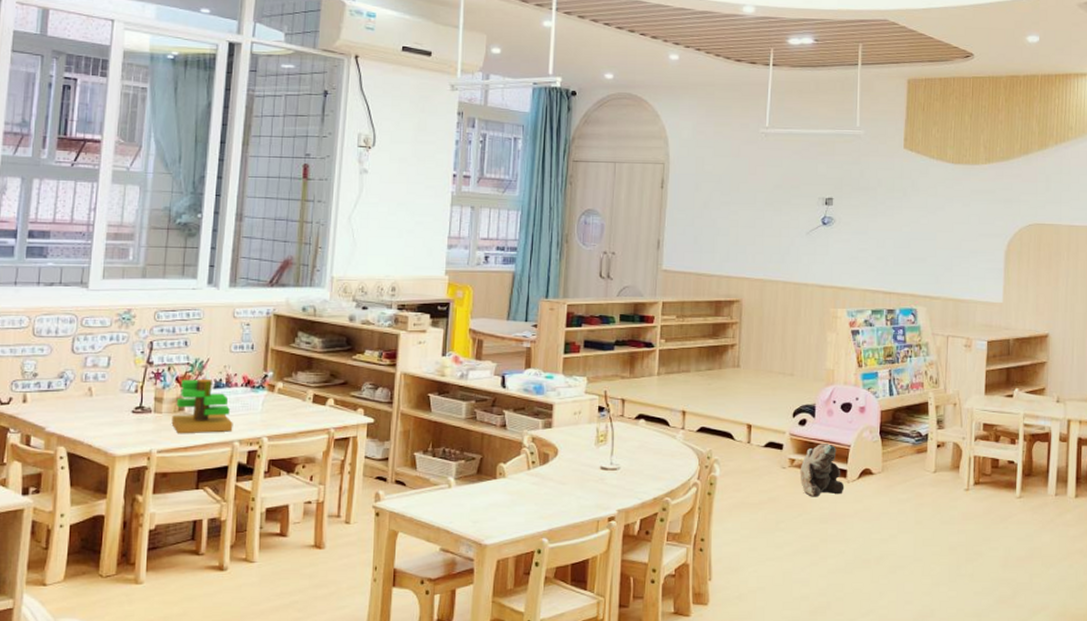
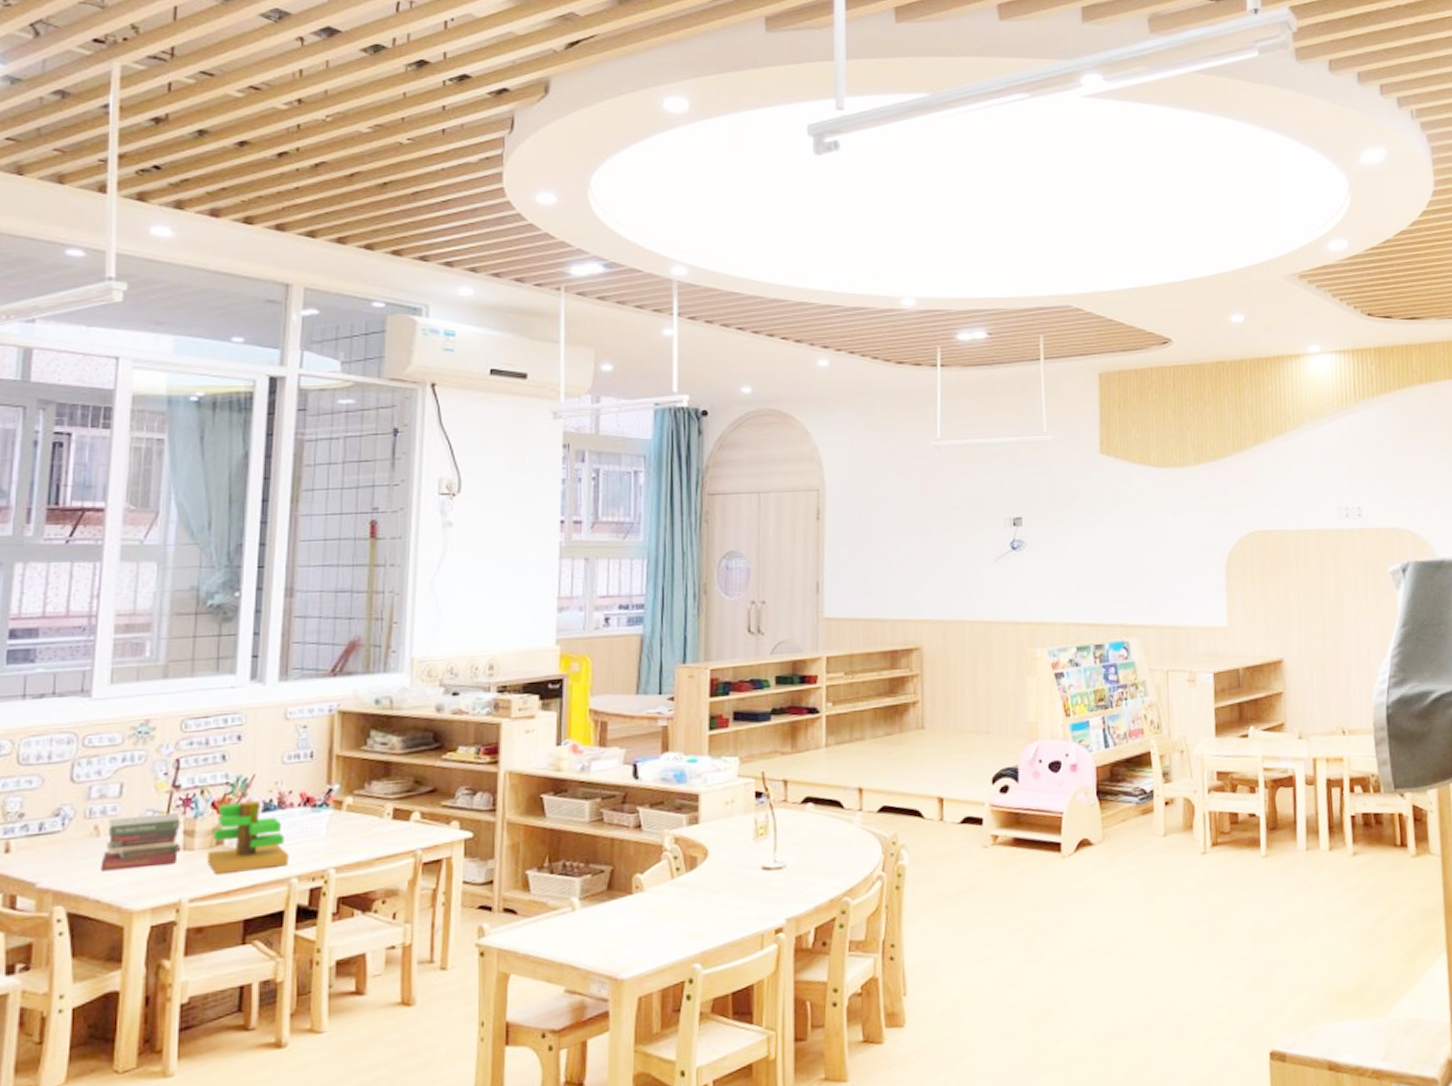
books: none [92,383,153,423] -> present [100,812,180,872]
stuffed animal: present [800,444,845,497] -> none [1005,812,1060,880]

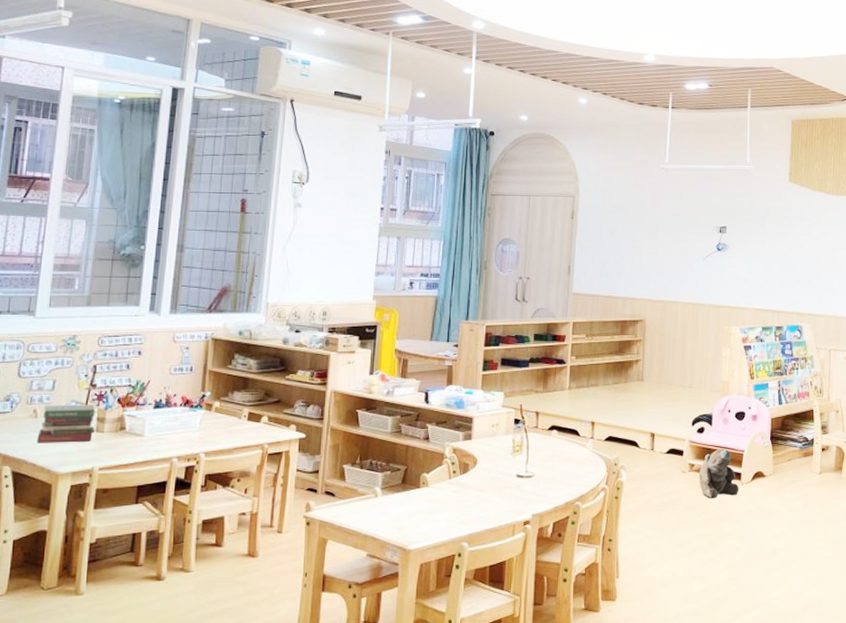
toy tree: present [207,800,289,874] -> none [113,399,172,451]
stuffed animal: none [1005,812,1060,880] -> present [698,449,739,499]

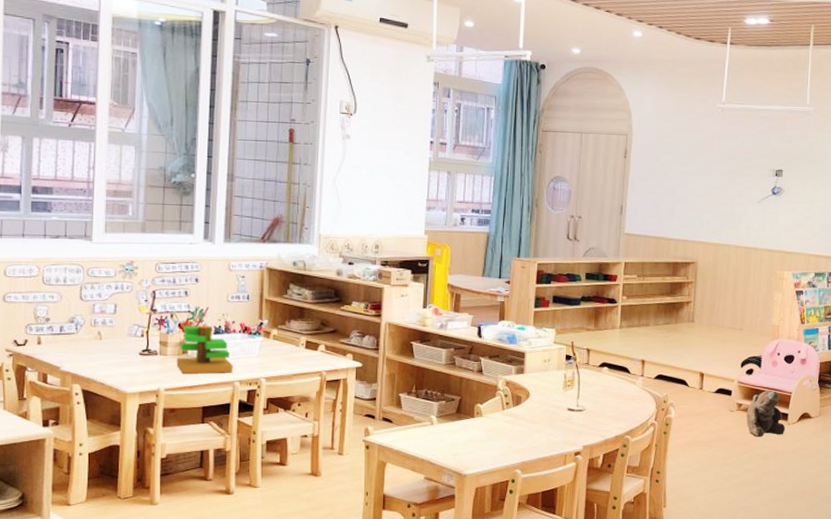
books: present [37,404,95,443] -> none [103,328,157,364]
toy tree: none [113,399,172,451] -> present [176,325,233,374]

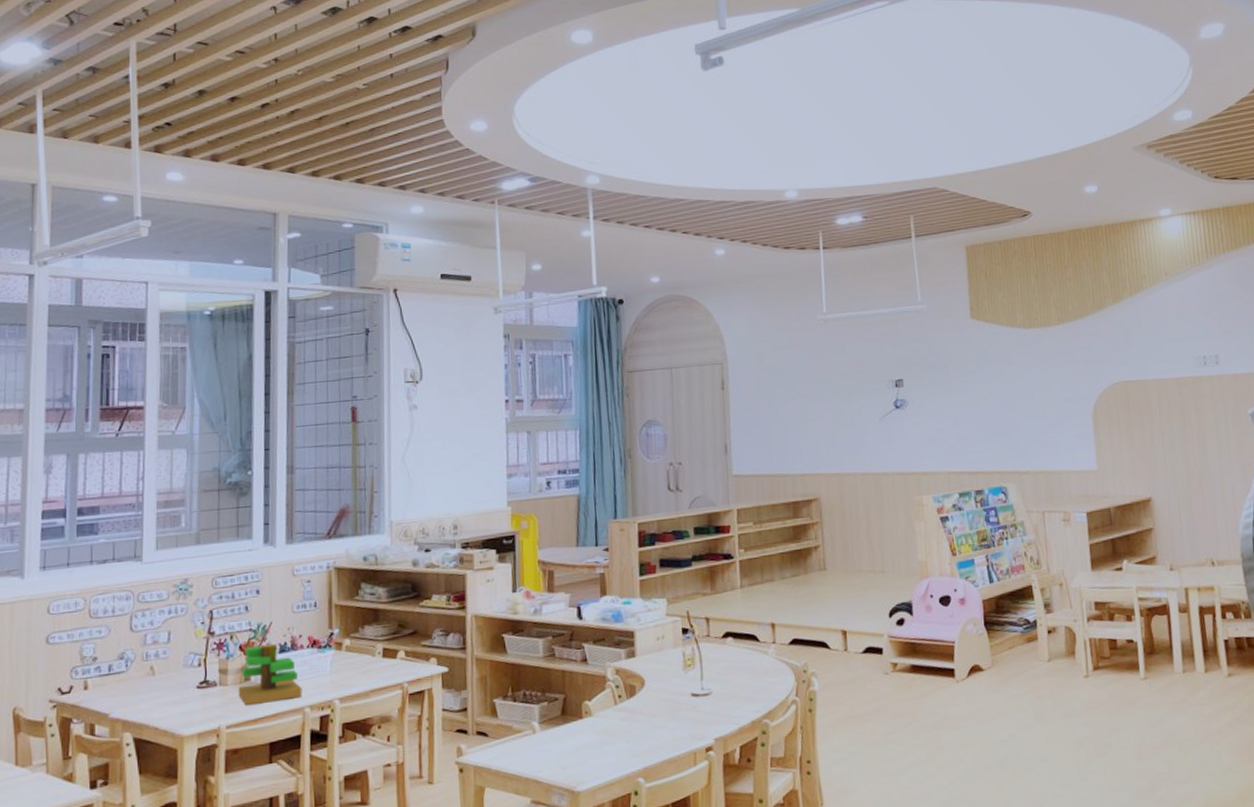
stuffed animal: present [746,391,786,437] -> none [903,642,954,703]

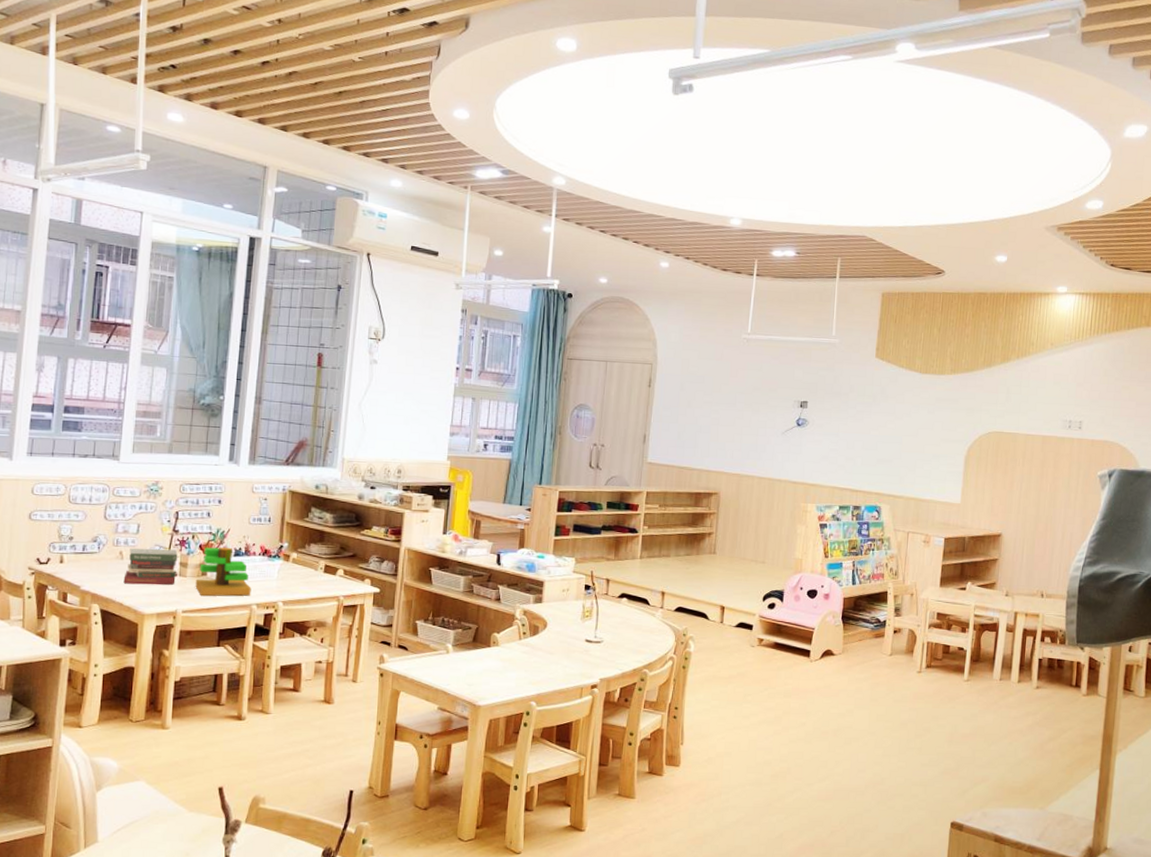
books: none [157,655,216,704] -> present [123,548,178,585]

